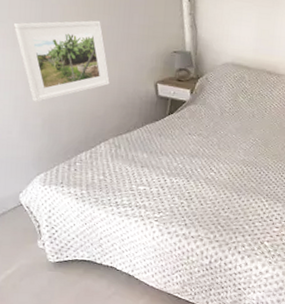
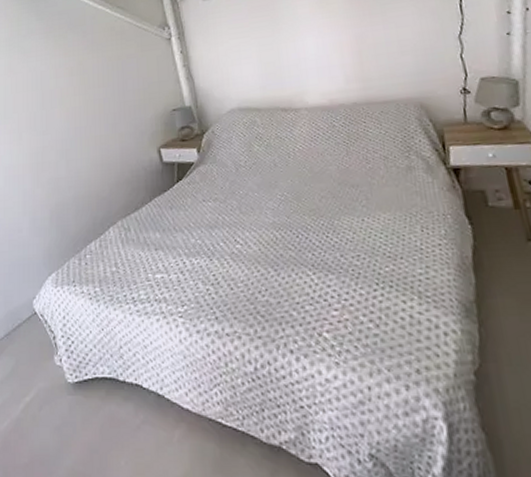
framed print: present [13,20,110,102] -> none [18,95,112,194]

